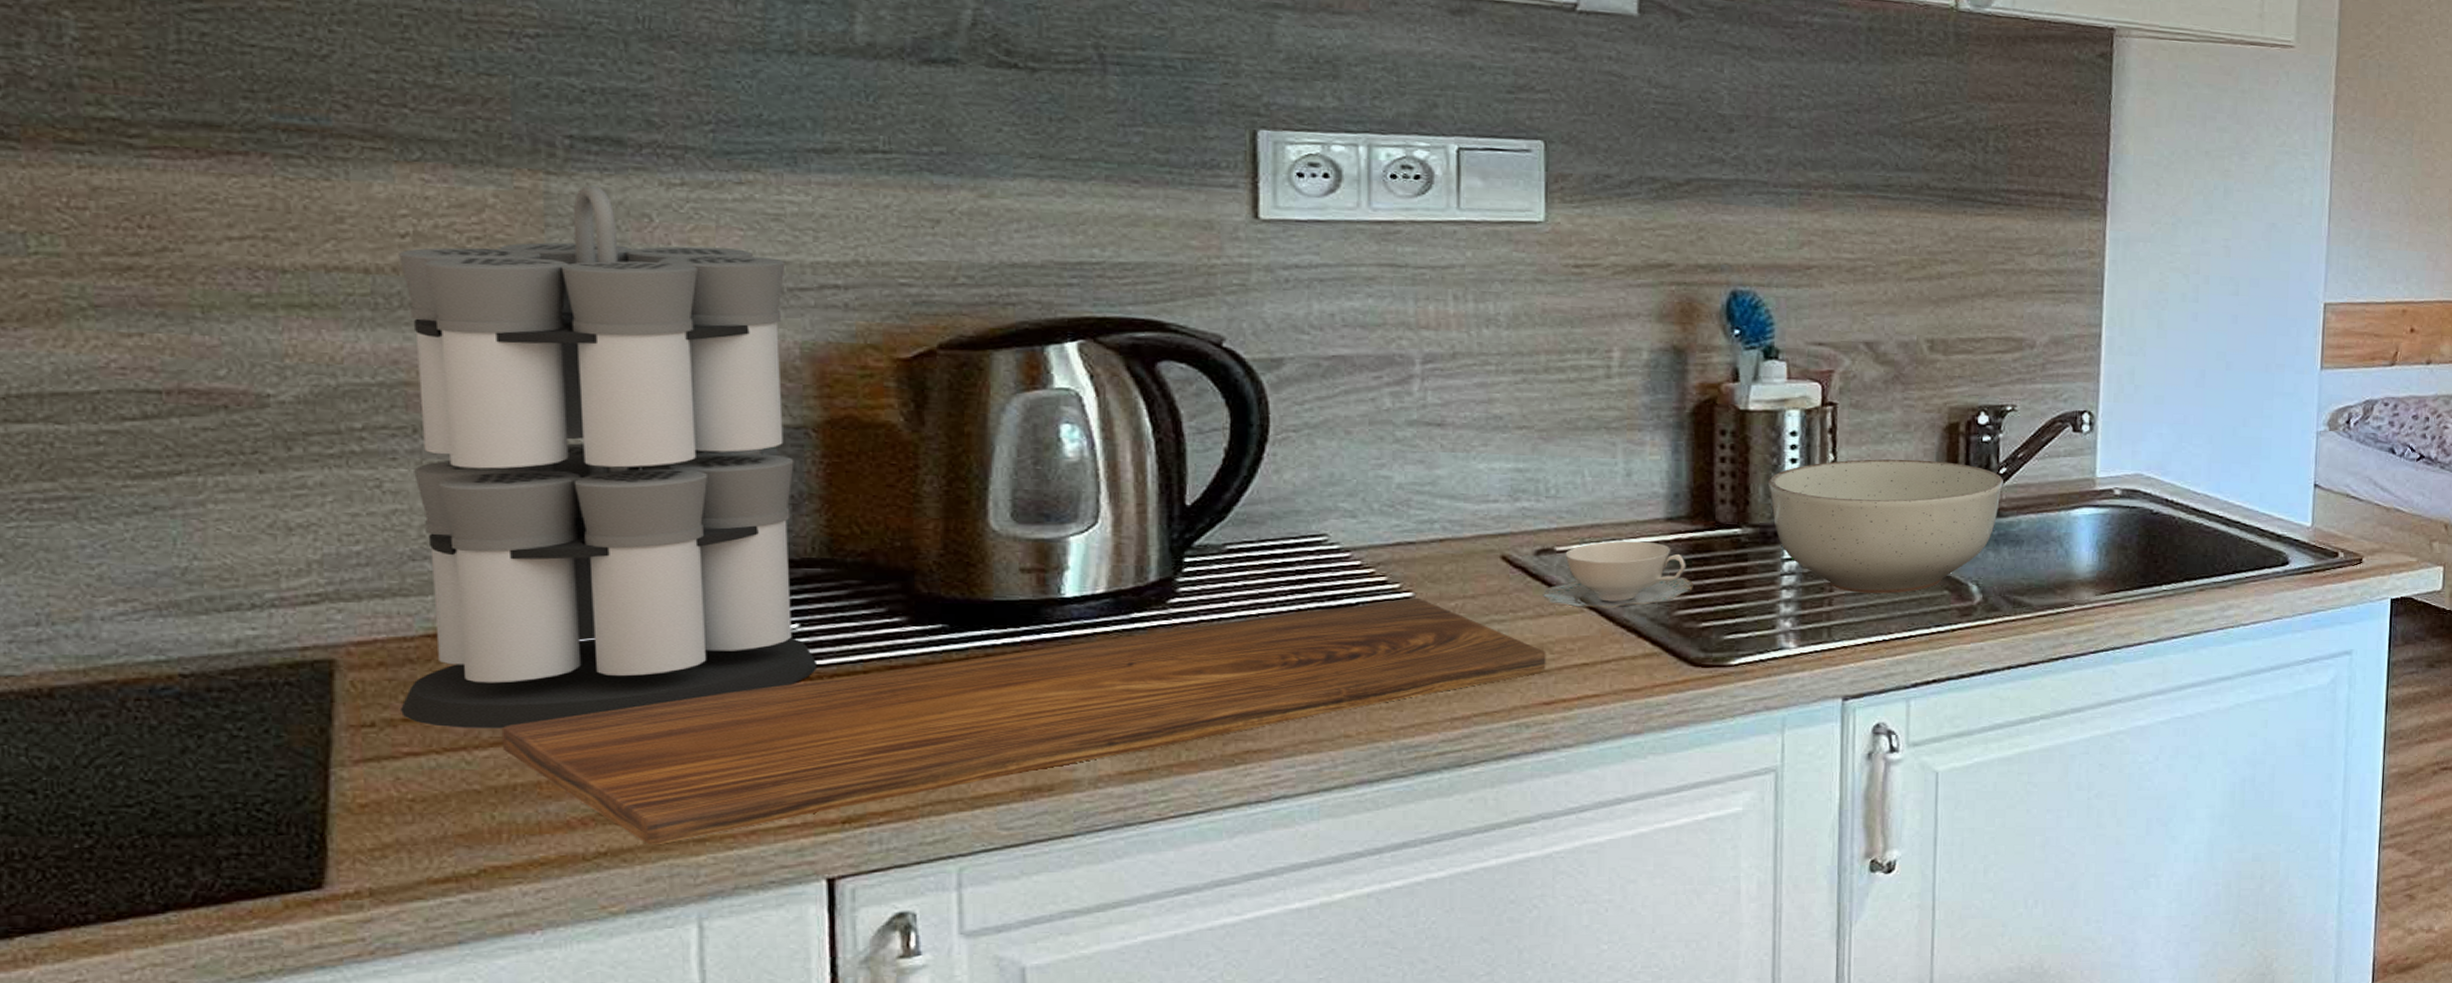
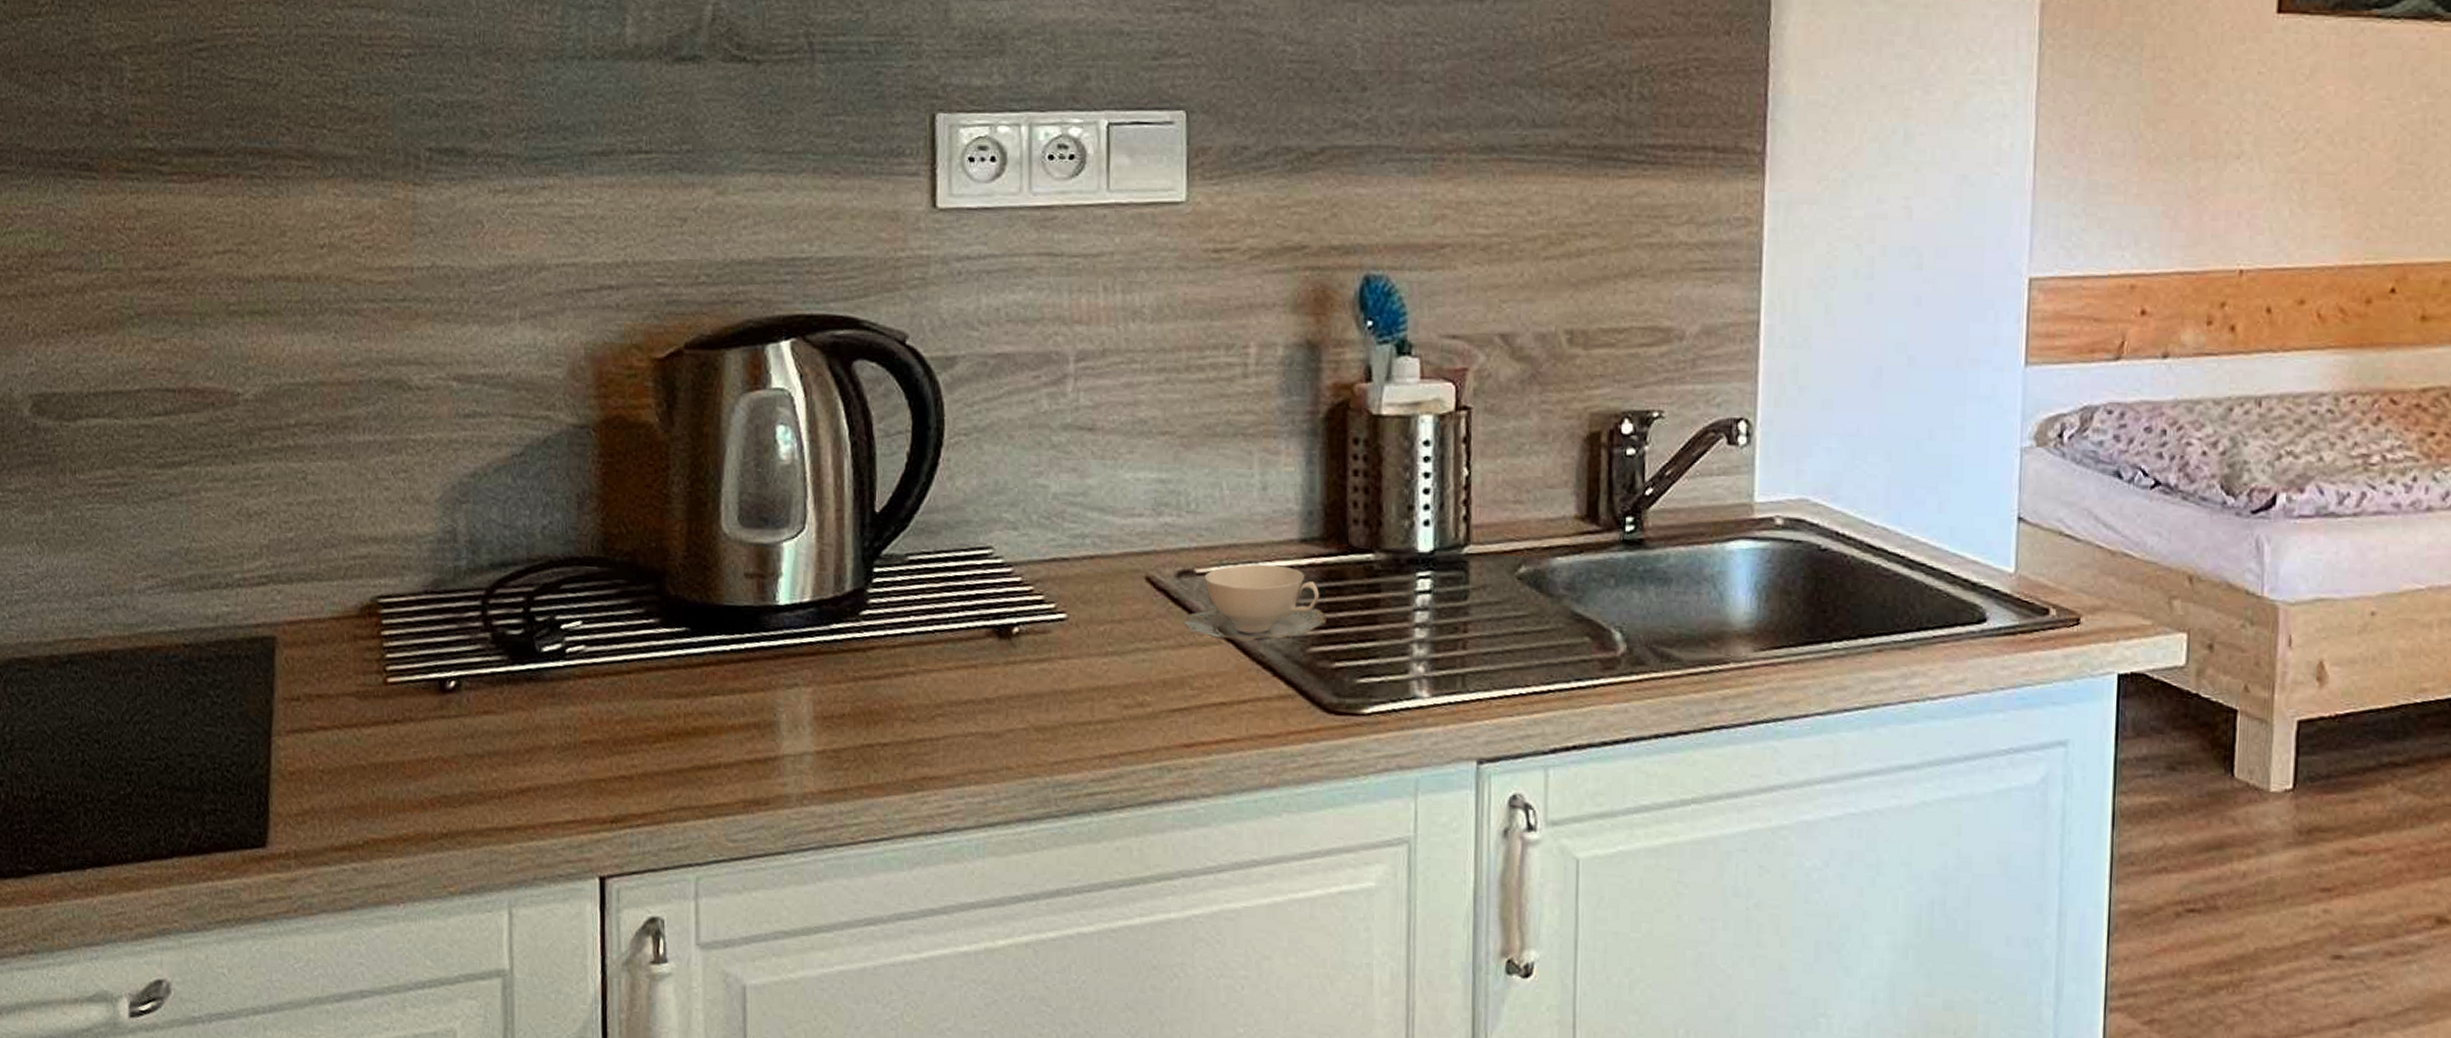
spice rack: present [398,185,818,729] -> none [316,195,595,709]
cutting board: present [501,597,1546,846] -> none [379,619,1187,830]
bowl: present [1767,459,2003,594] -> none [1400,474,1649,638]

